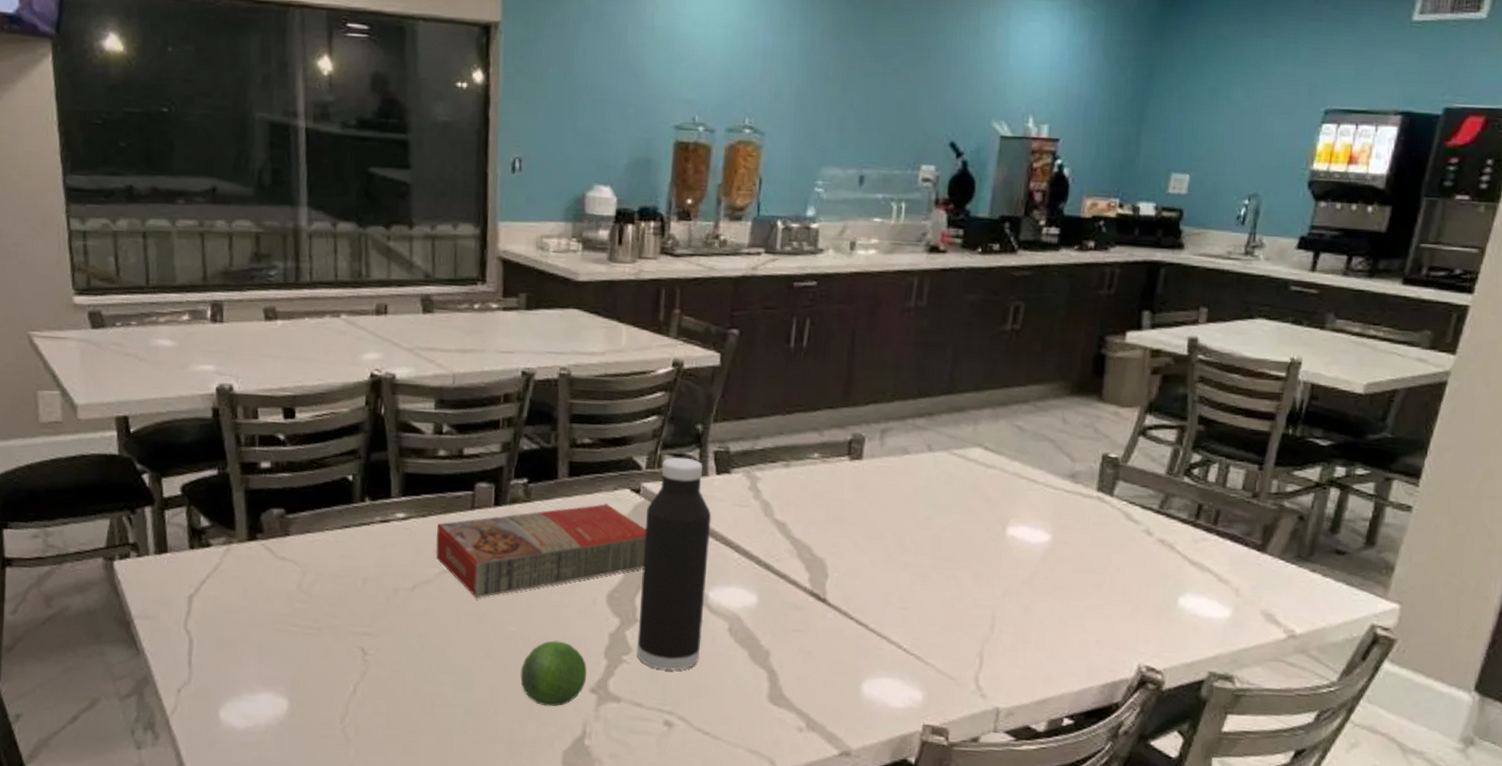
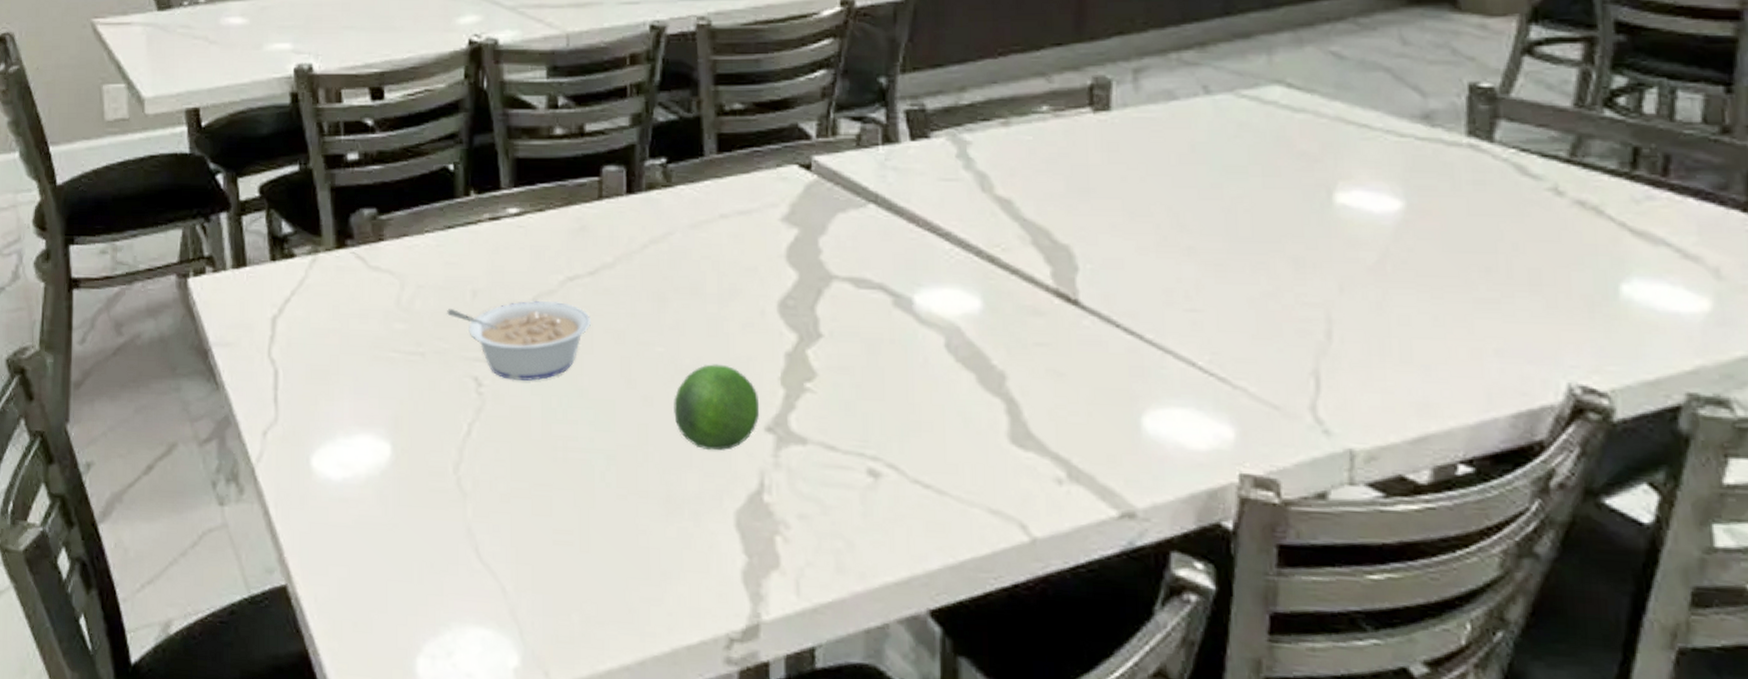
legume: none [341,587,459,651] -> present [447,300,591,381]
macaroni box: present [435,503,646,599] -> none [557,184,824,312]
water bottle: present [637,457,712,671] -> none [821,120,910,401]

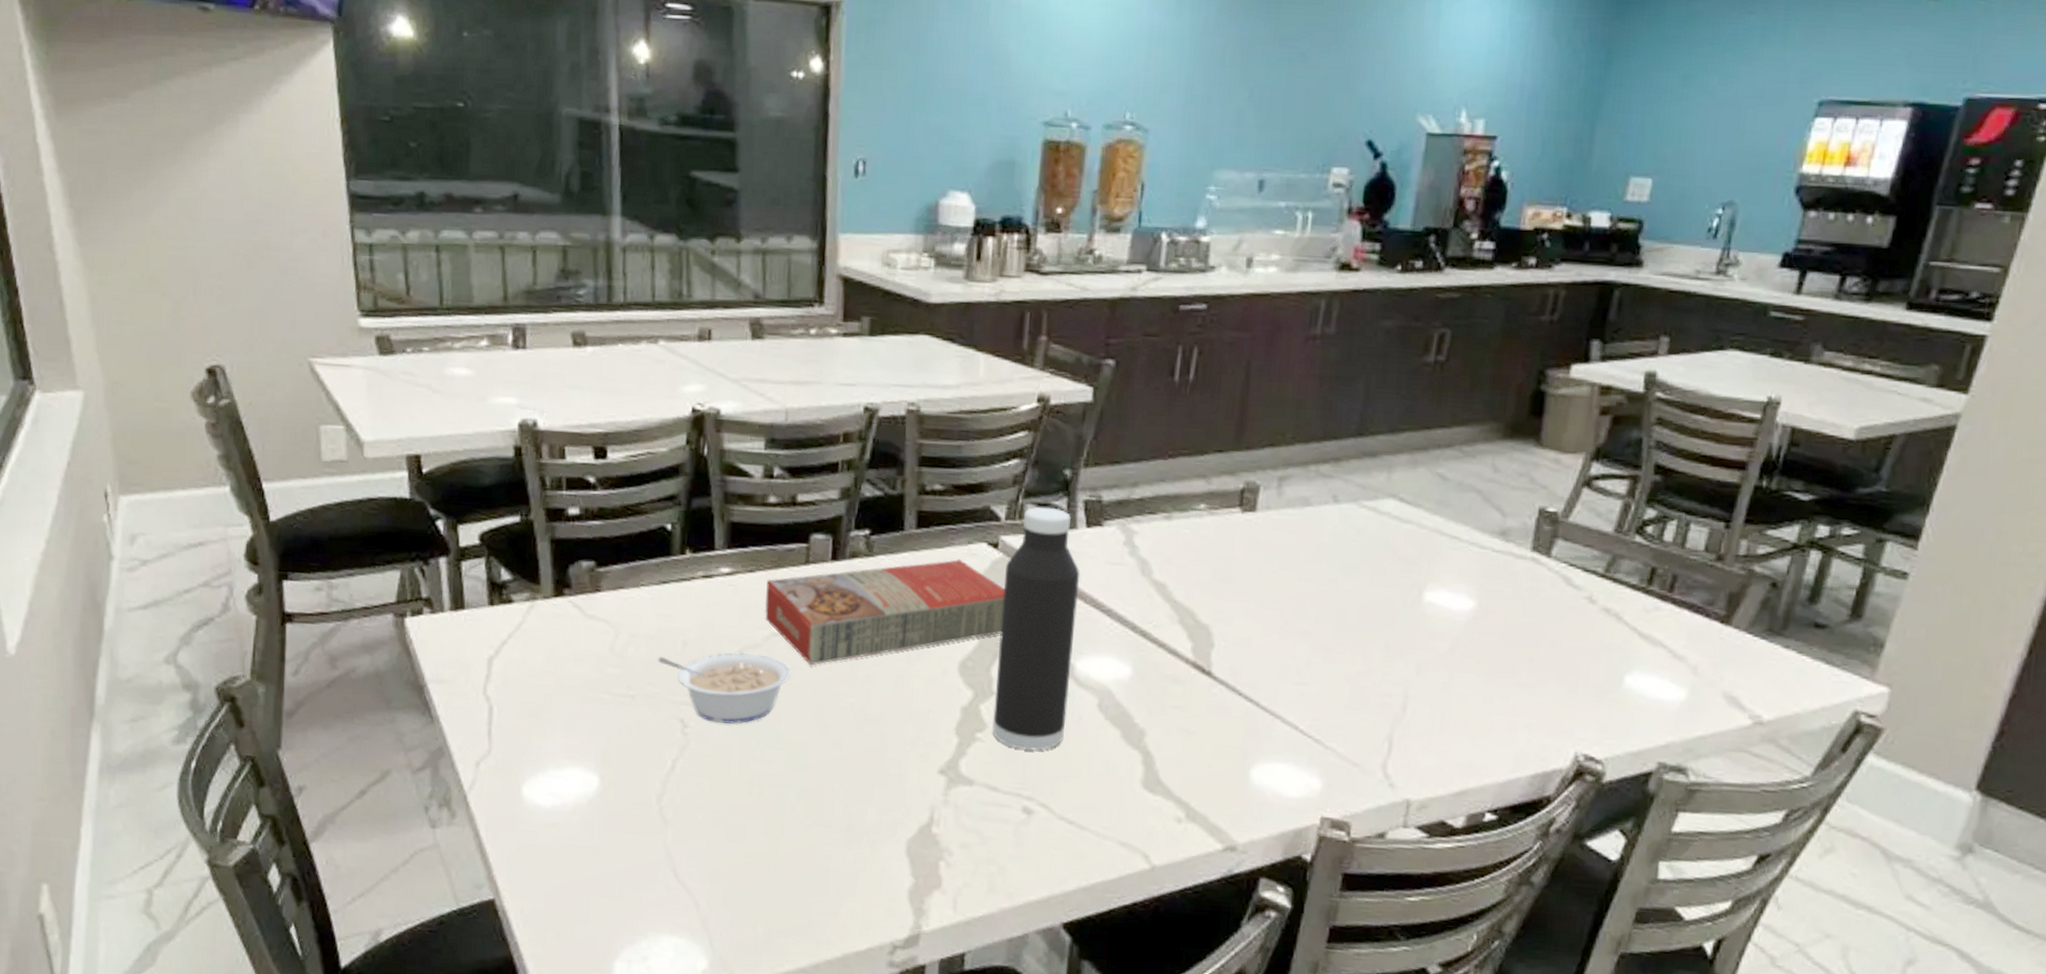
macaroni box: none [557,184,824,312] -> present [764,558,1004,666]
fruit: present [674,364,760,451] -> none [860,714,936,789]
water bottle: none [821,120,910,401] -> present [992,507,1080,751]

